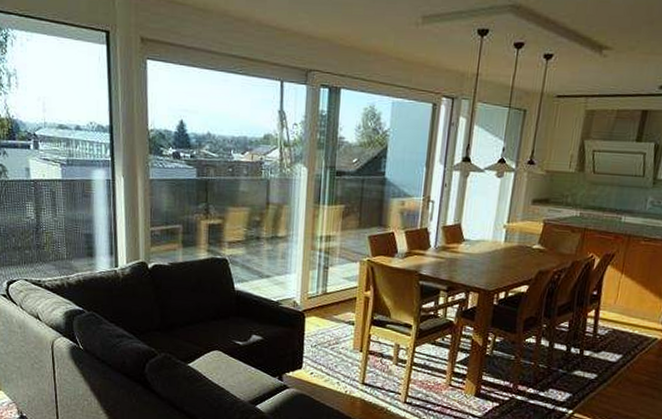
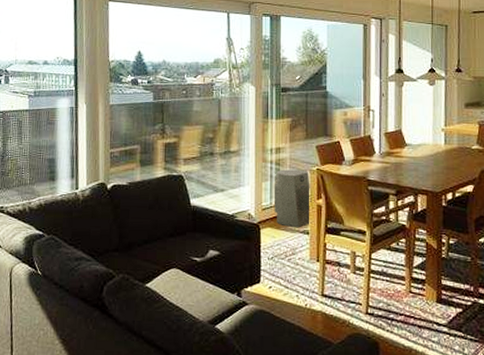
air purifier: none [320,258,360,319] -> present [273,169,312,228]

